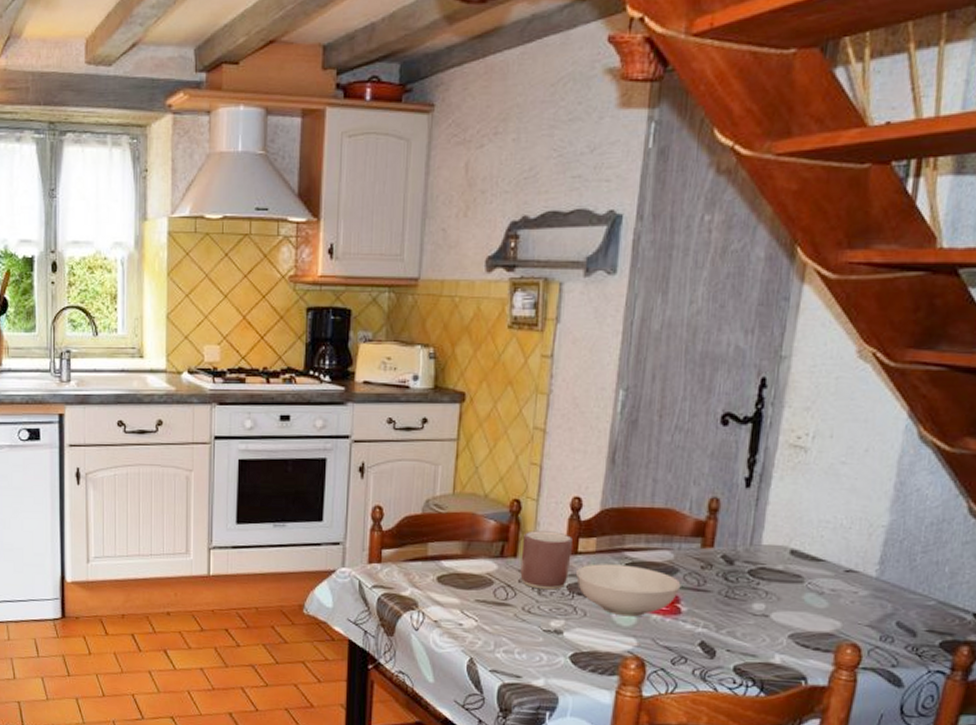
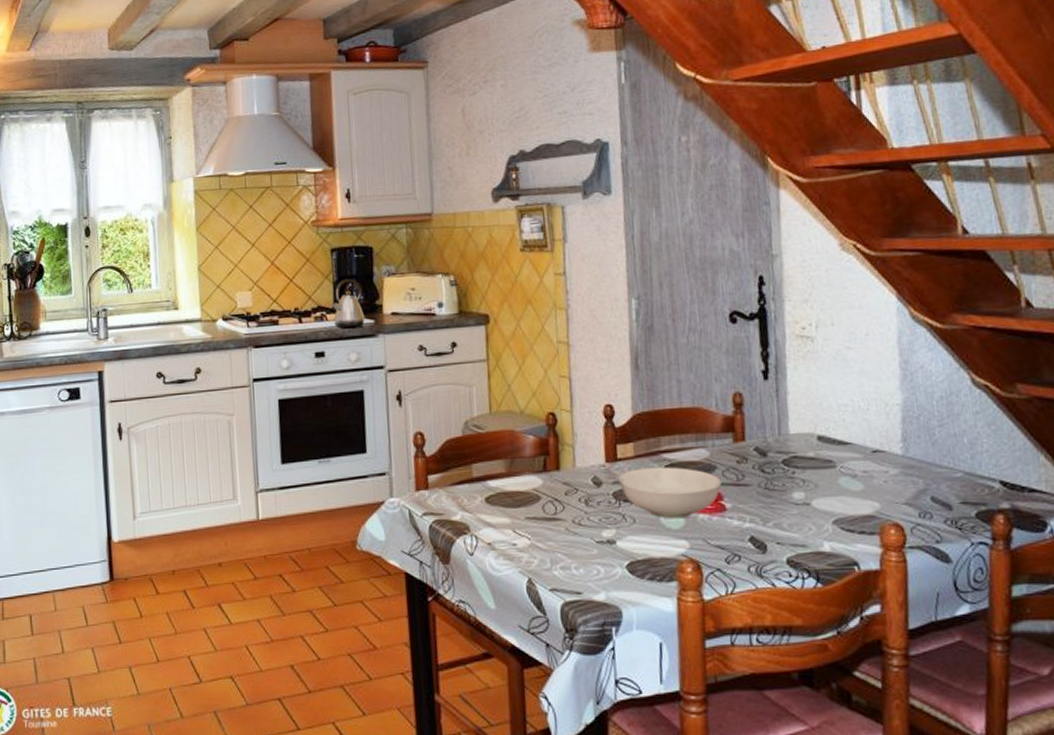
kettle: none [302,341,335,394] -> present [332,278,365,329]
mug: present [520,530,572,590] -> none [563,440,613,500]

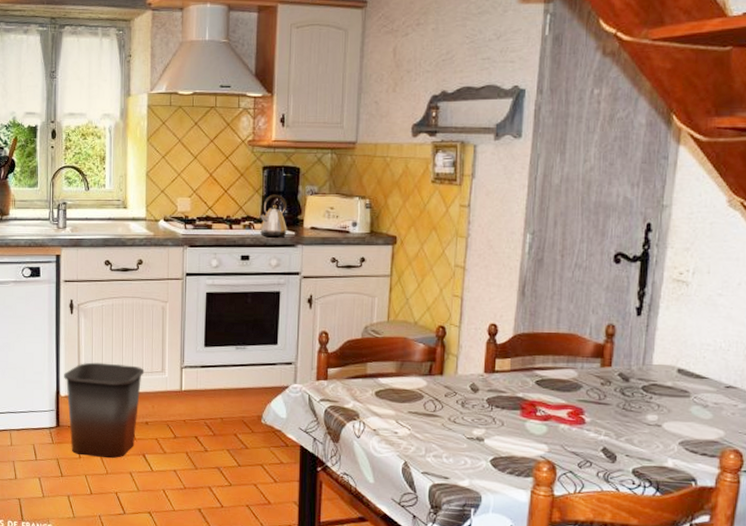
waste bin: none [115,495,213,614] -> present [63,362,145,459]
bowl: present [618,467,722,519] -> none [493,381,585,427]

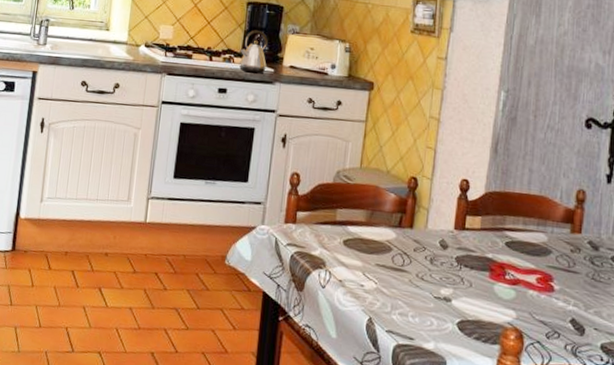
waste bin: present [63,362,145,459] -> none [24,185,110,290]

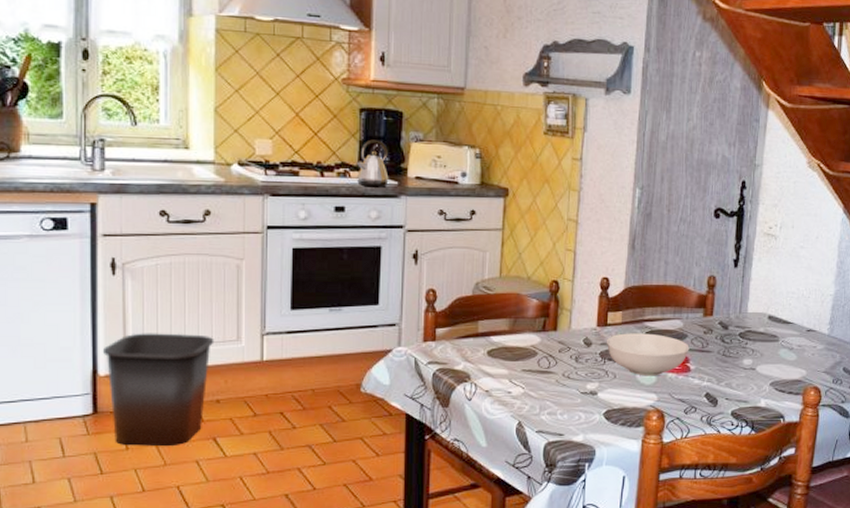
waste bin: none [24,185,110,290] -> present [102,333,214,447]
bowl: none [463,240,554,291] -> present [606,333,690,376]

